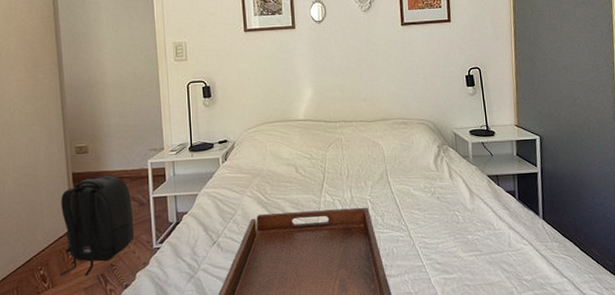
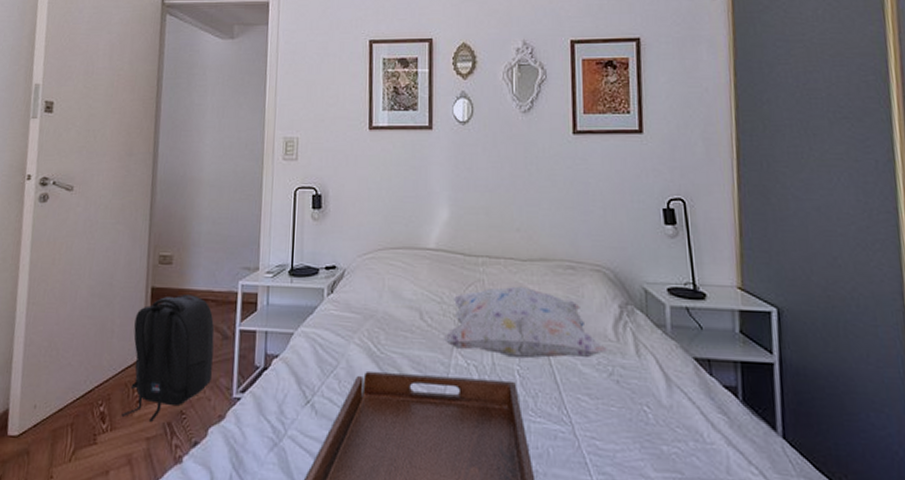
decorative pillow: none [315,140,430,191] -> present [444,286,607,359]

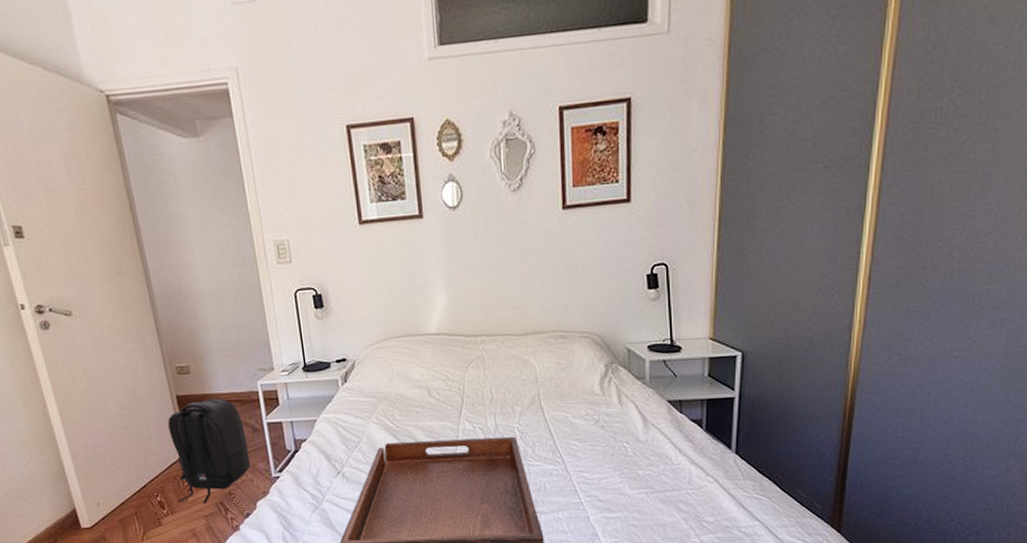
decorative pillow: present [444,286,607,359] -> none [452,358,594,419]

